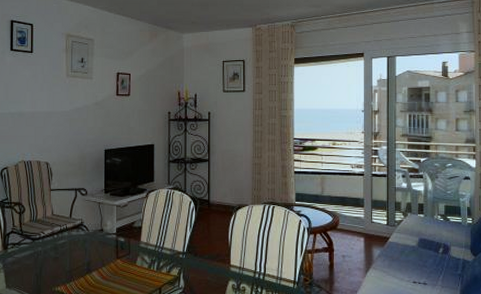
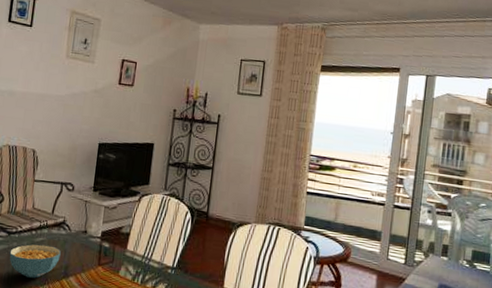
cereal bowl: none [36,246,82,277] -> present [9,244,61,278]

